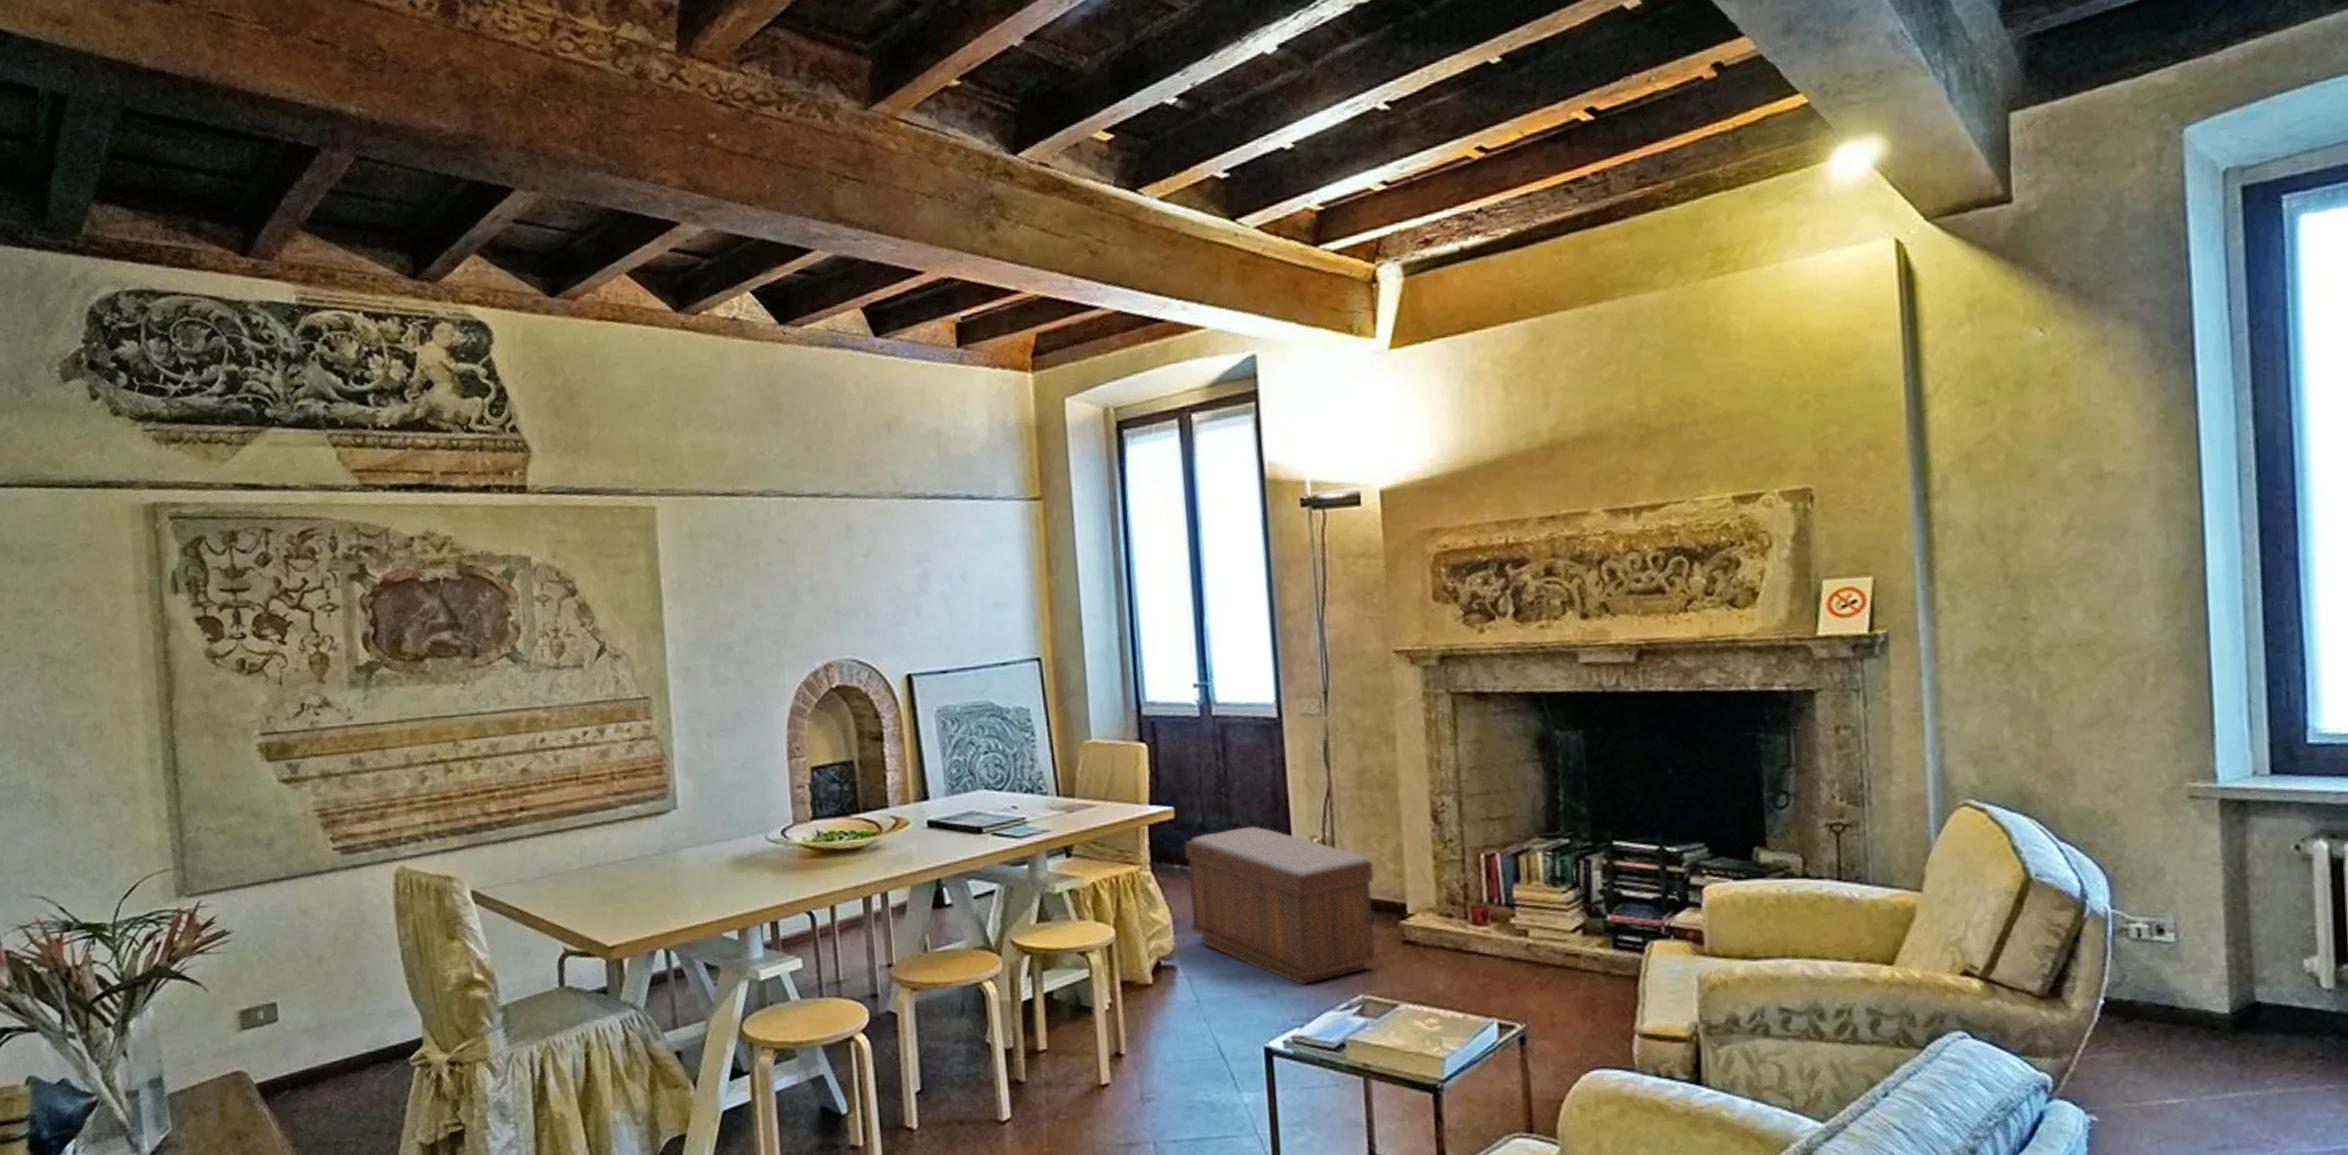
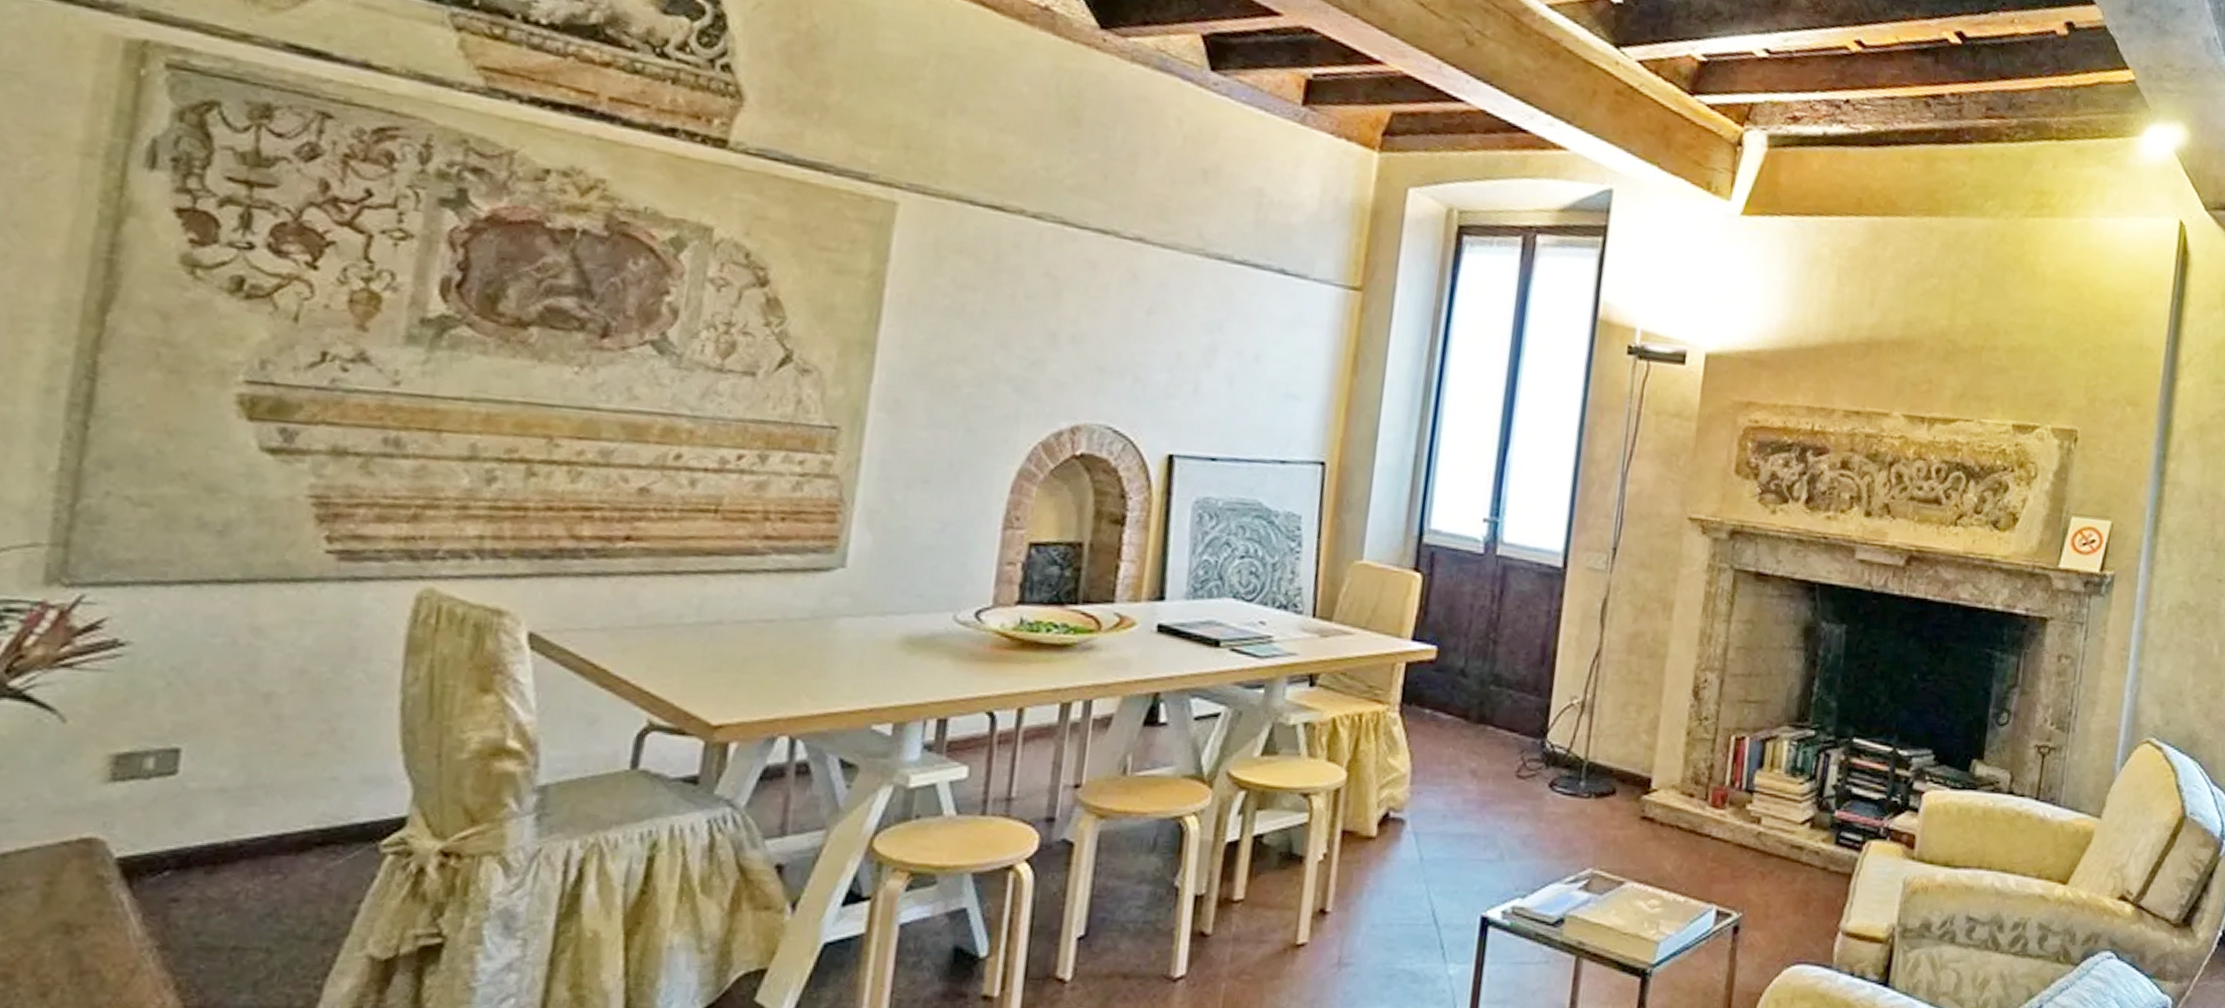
bench: present [1184,826,1379,986] -> none [1429,677,1628,854]

